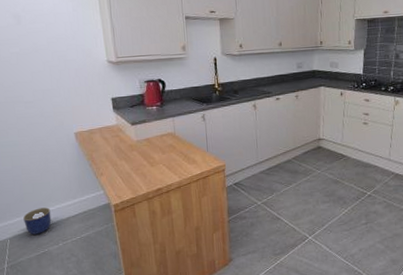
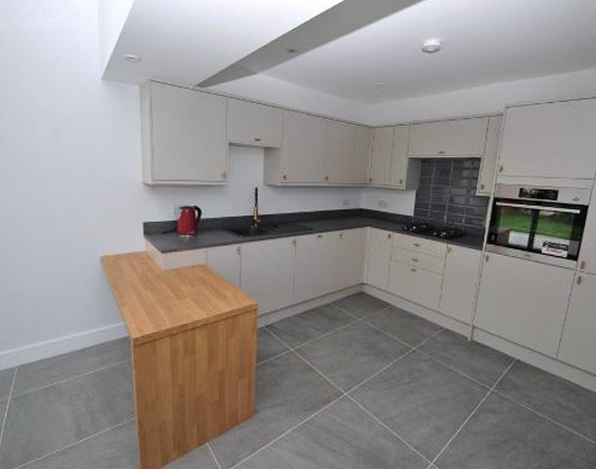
planter: present [23,207,52,235] -> none [35,336,65,365]

